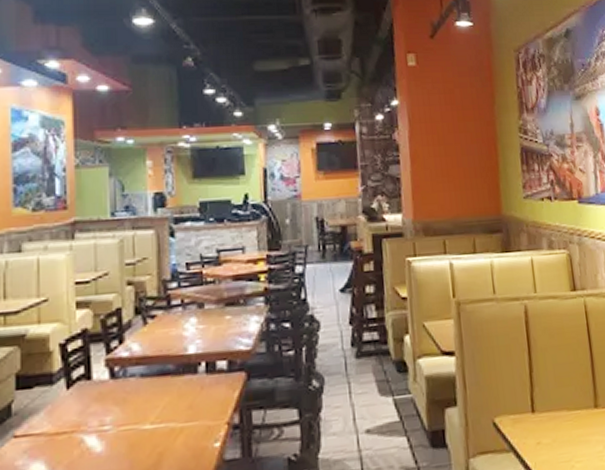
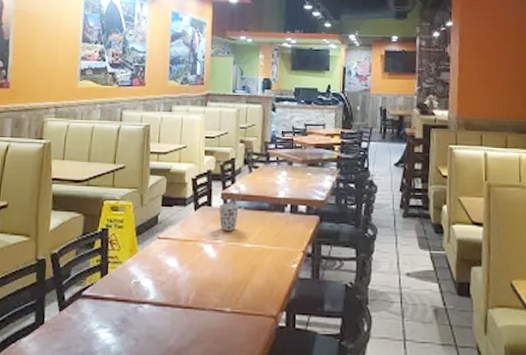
cup: none [103,371,133,412] -> present [219,203,239,231]

